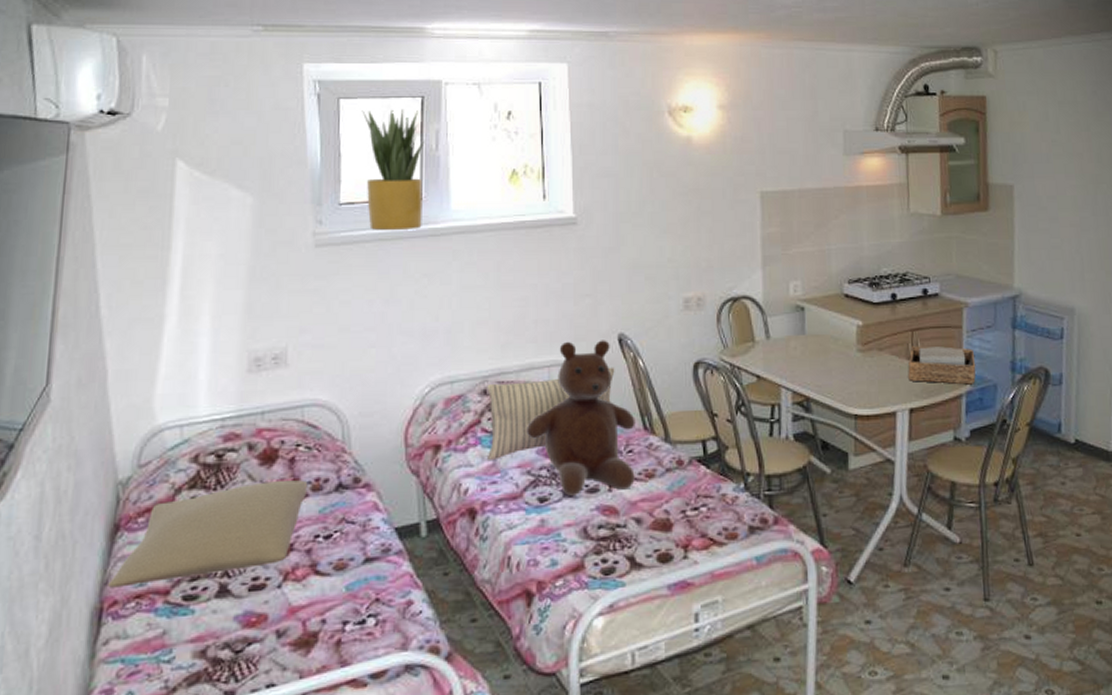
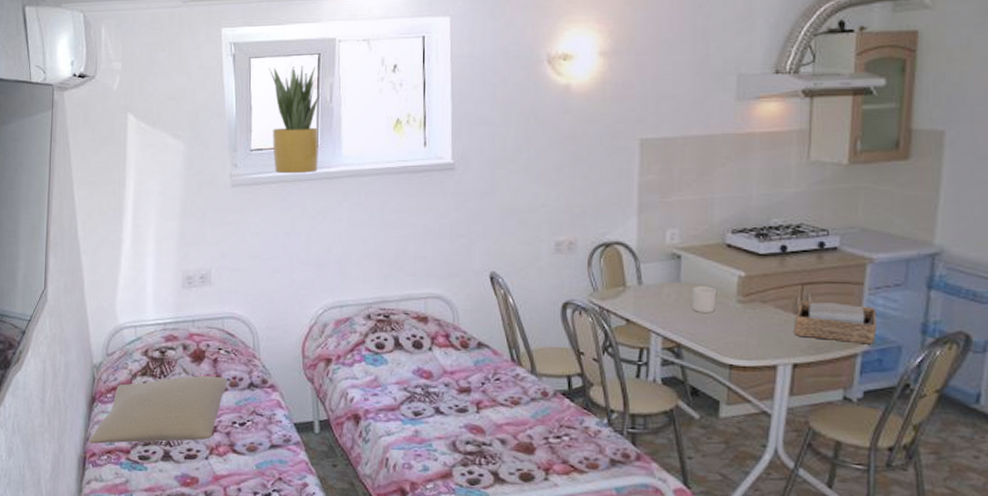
pillow: present [487,367,615,460] -> none [370,302,486,375]
teddy bear: present [525,340,635,496] -> none [403,276,504,413]
mug: none [816,337,840,365] -> present [692,286,717,314]

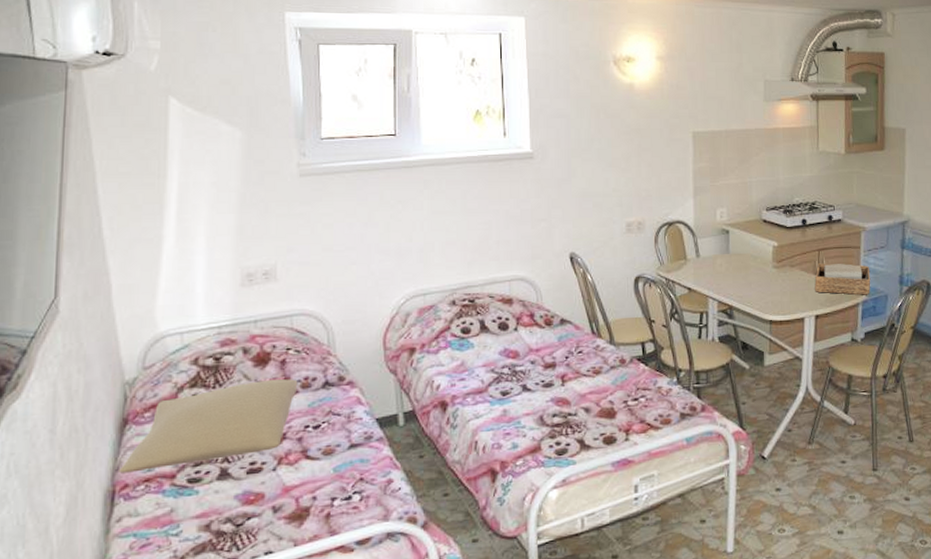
planter: present [268,66,321,174] -> none [340,55,398,163]
mug: present [692,286,717,314] -> none [739,256,758,279]

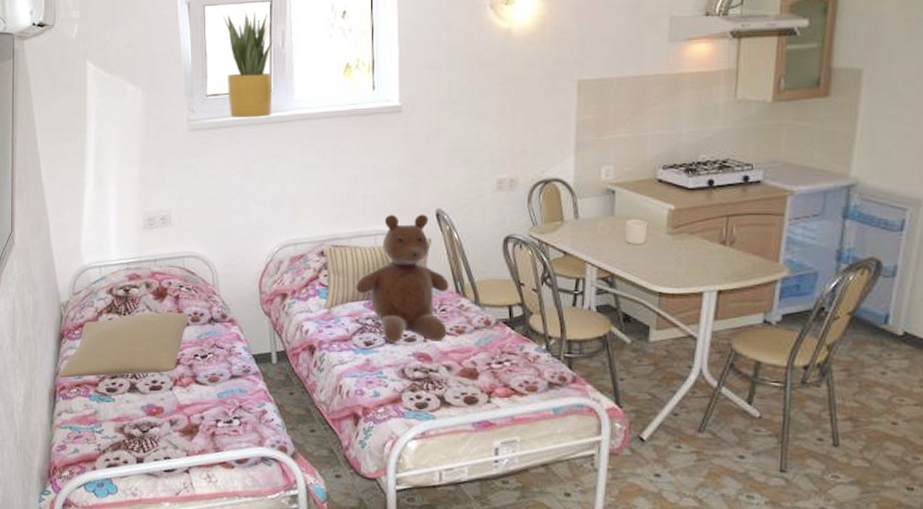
planter: none [340,55,398,163] -> present [222,13,273,118]
pillow: none [455,281,567,360] -> present [323,237,432,309]
teddy bear: none [489,258,585,390] -> present [355,214,449,343]
mug: none [739,256,758,279] -> present [625,219,649,245]
napkin holder: present [814,263,871,295] -> none [719,231,796,271]

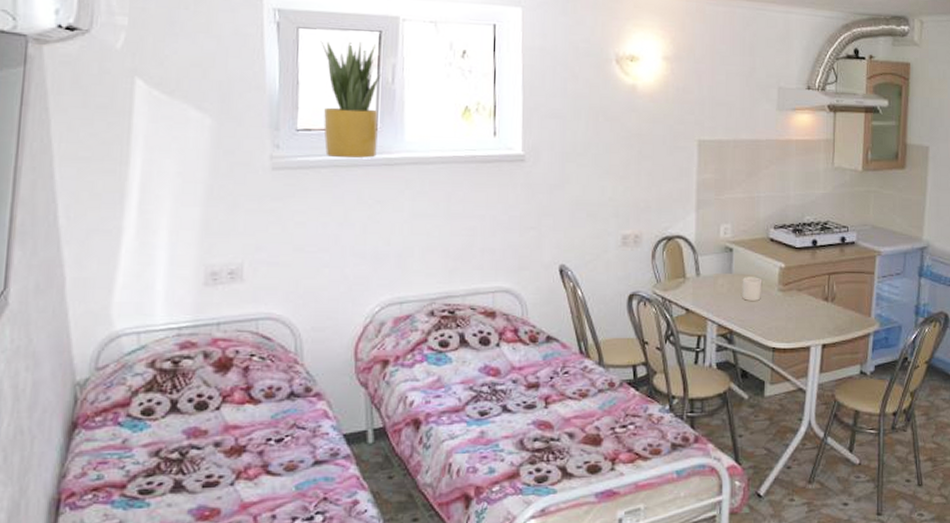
pillow: present [58,312,189,378] -> none [65,388,261,481]
pillow: present [323,237,432,309] -> none [433,295,555,376]
teddy bear: present [355,214,449,343] -> none [469,269,572,411]

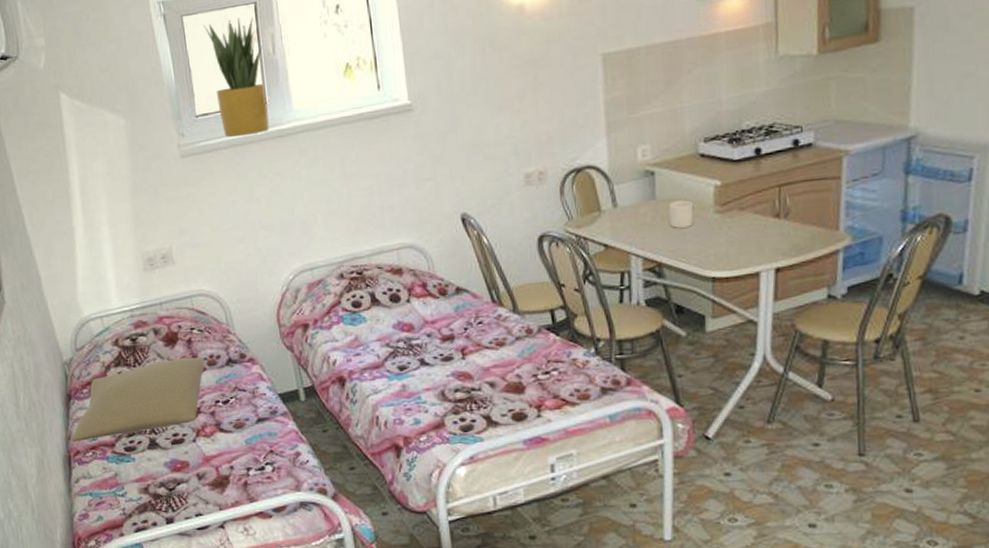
pillow: none [65,388,261,481] -> present [71,357,205,442]

